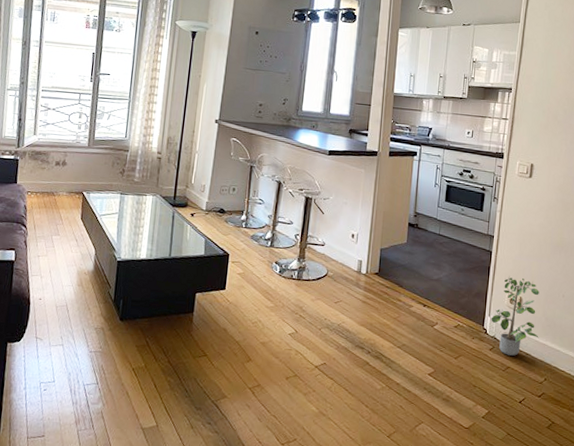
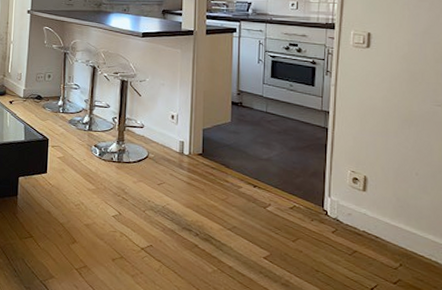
potted plant: present [491,276,539,356] -> none [331,154,390,239]

